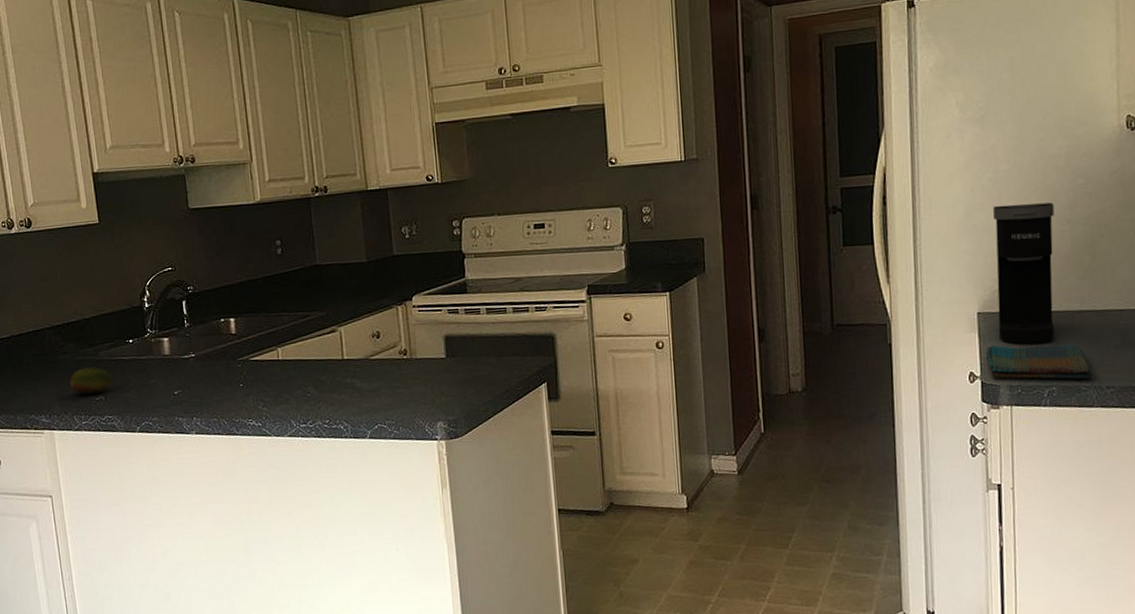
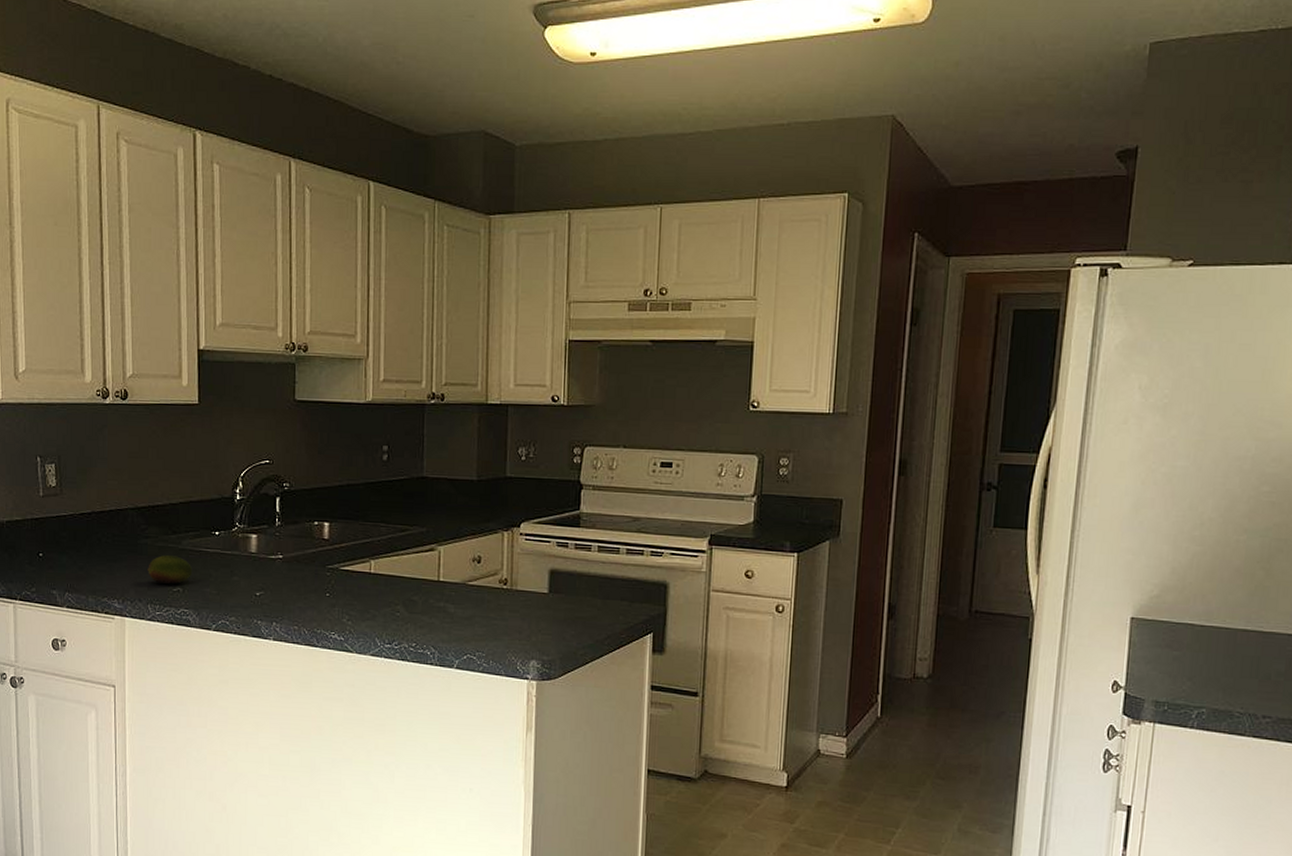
dish towel: present [985,344,1093,380] -> none [1133,654,1249,705]
coffee maker: present [993,202,1054,344] -> none [1150,504,1232,659]

